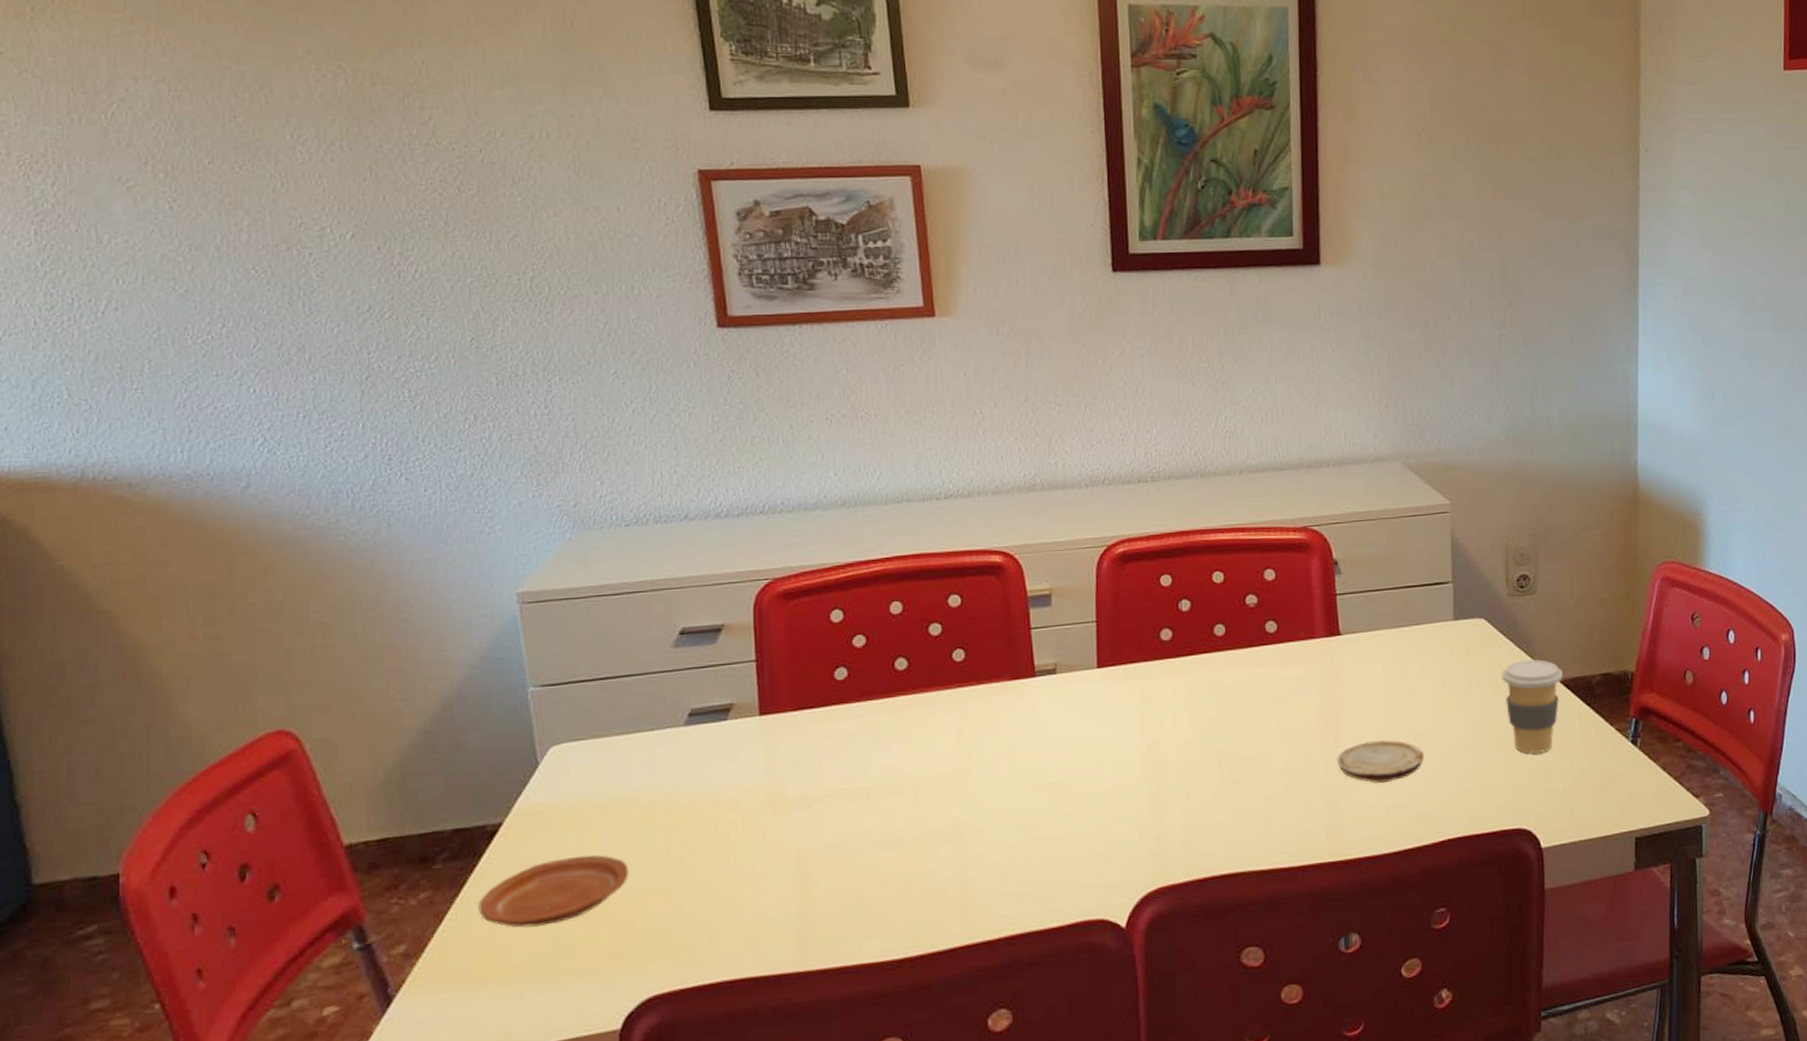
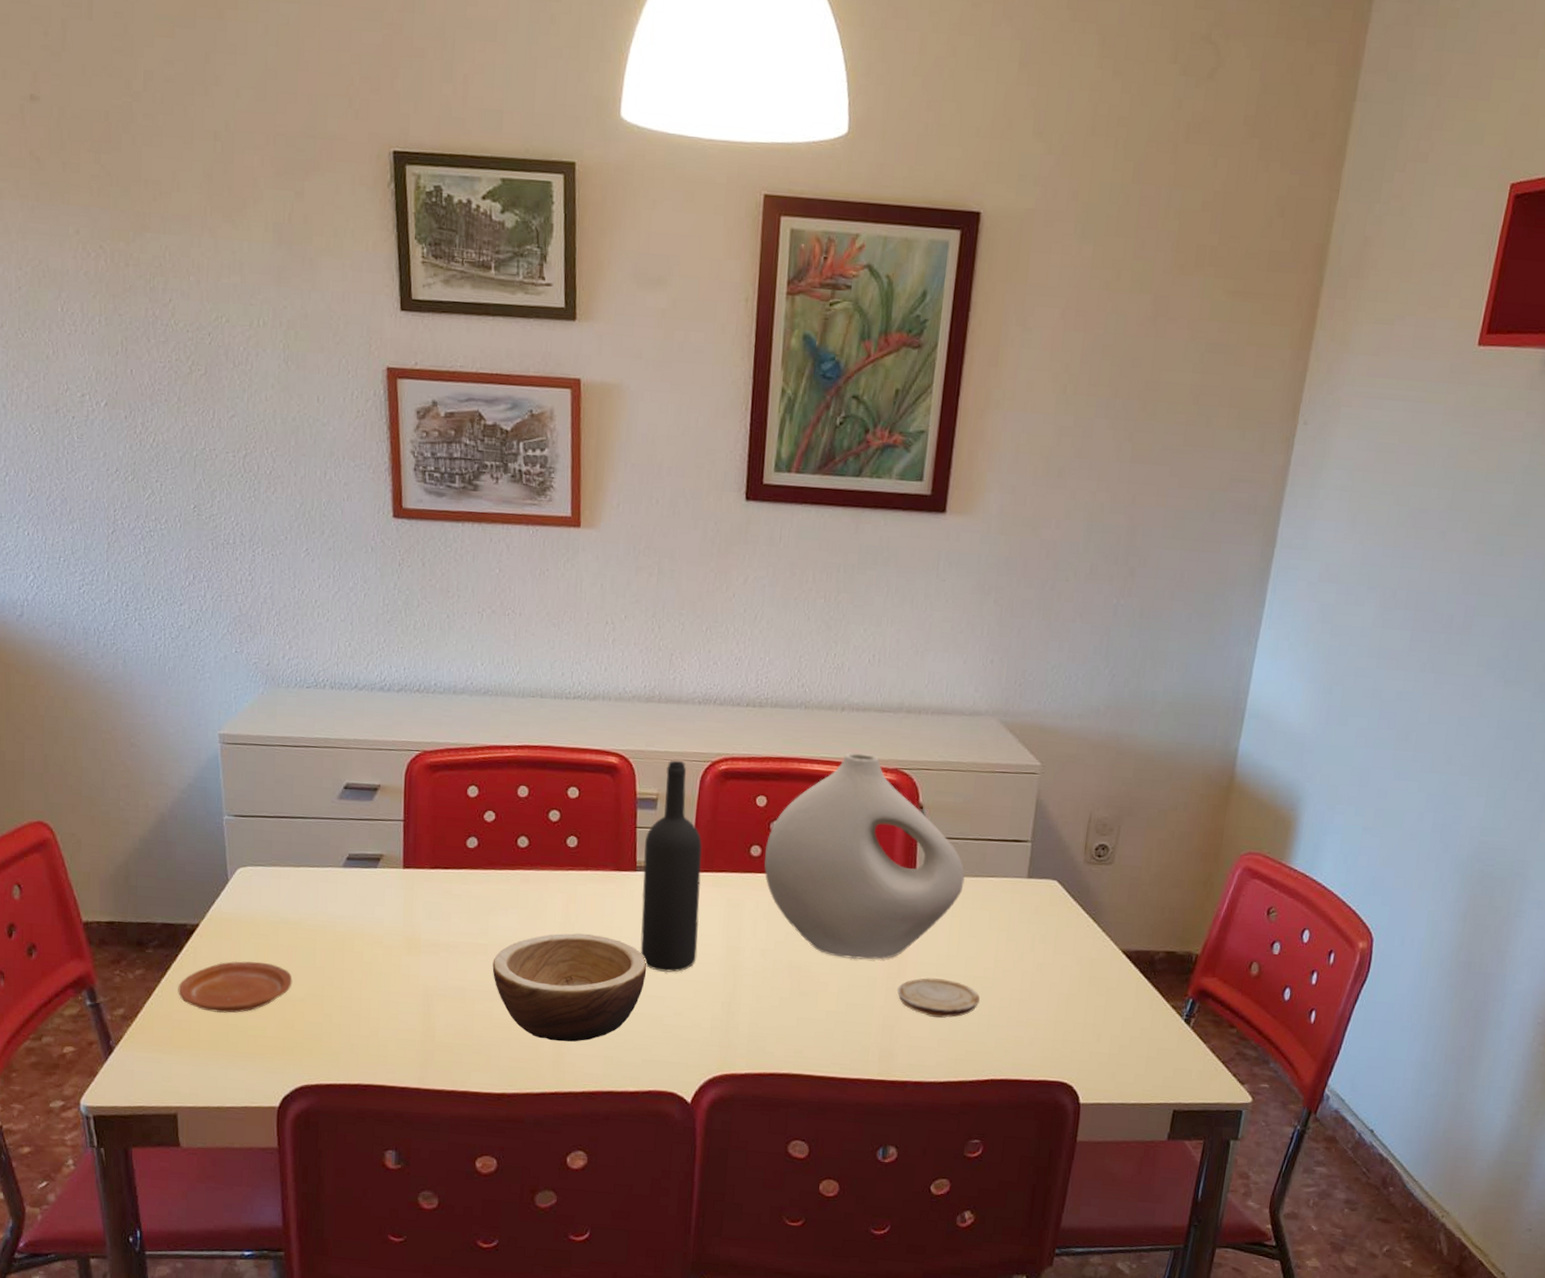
bowl: none [877,755,1059,886] -> present [492,933,647,1042]
wine bottle: none [1041,549,1114,785] -> present [640,760,703,972]
vase: none [1177,515,1392,735] -> present [764,752,966,960]
coffee cup: present [1501,659,1564,754] -> none [1065,926,1128,1016]

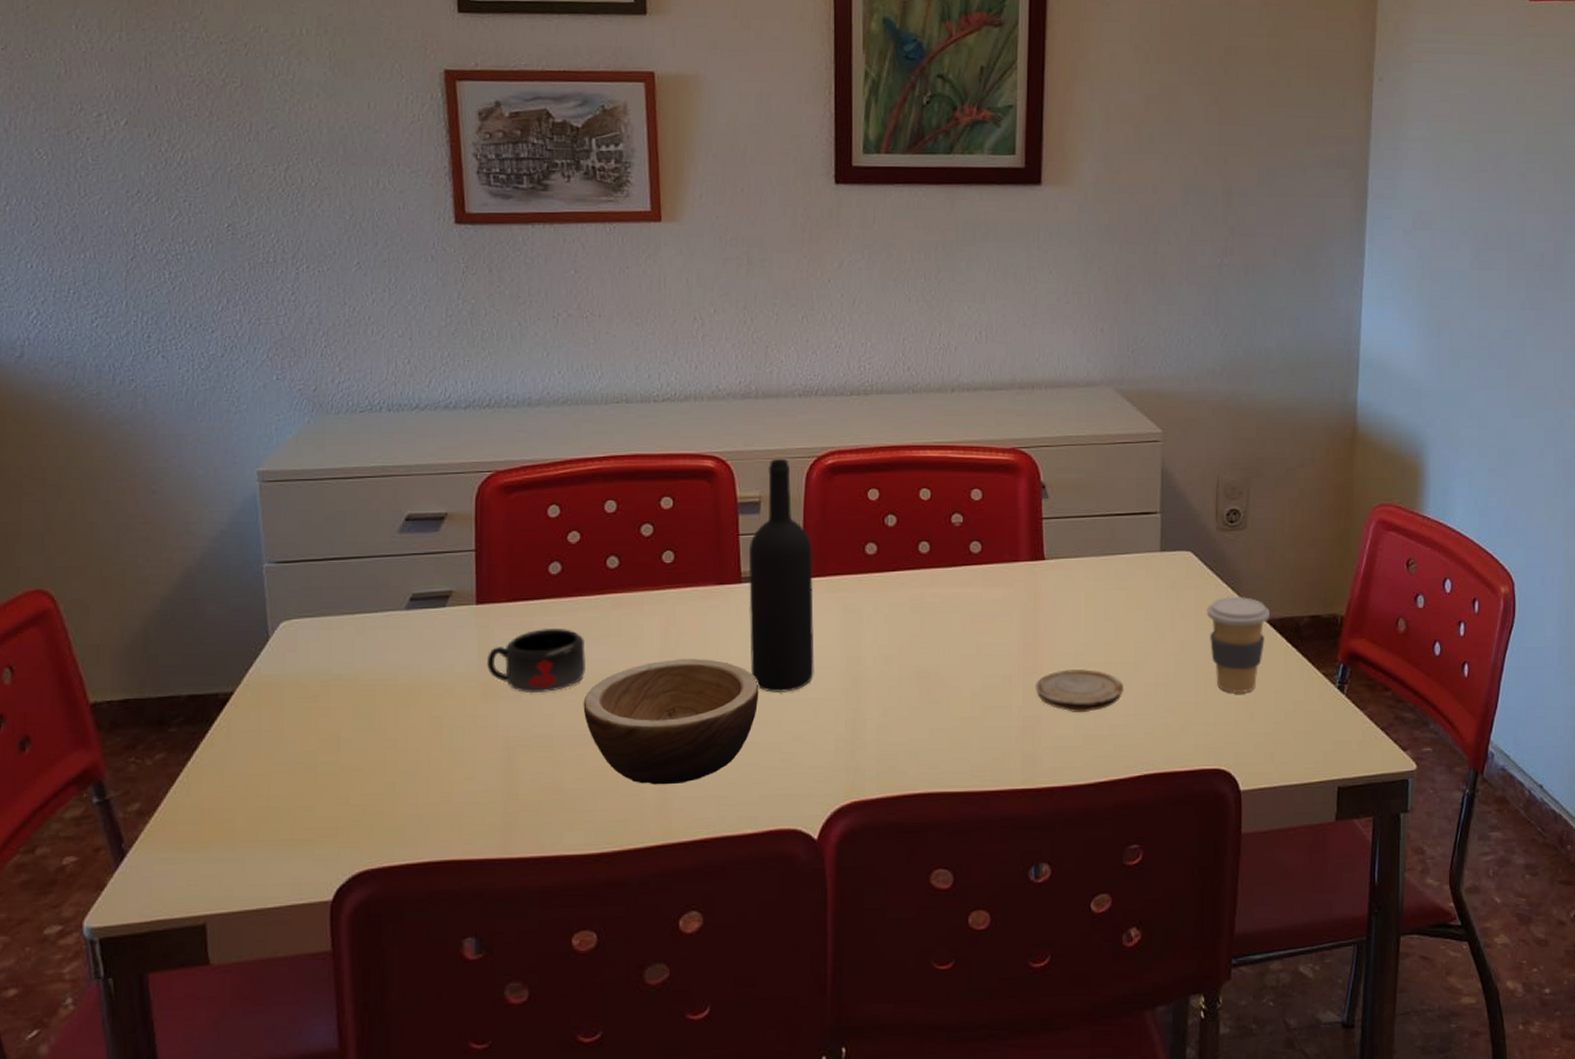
plate: present [178,961,293,1014] -> none [207,729,348,796]
mug: none [410,895,497,951] -> present [486,629,587,694]
vase: present [764,752,966,960] -> none [881,434,1096,658]
coffee cup: none [1065,926,1128,1016] -> present [1206,597,1271,693]

